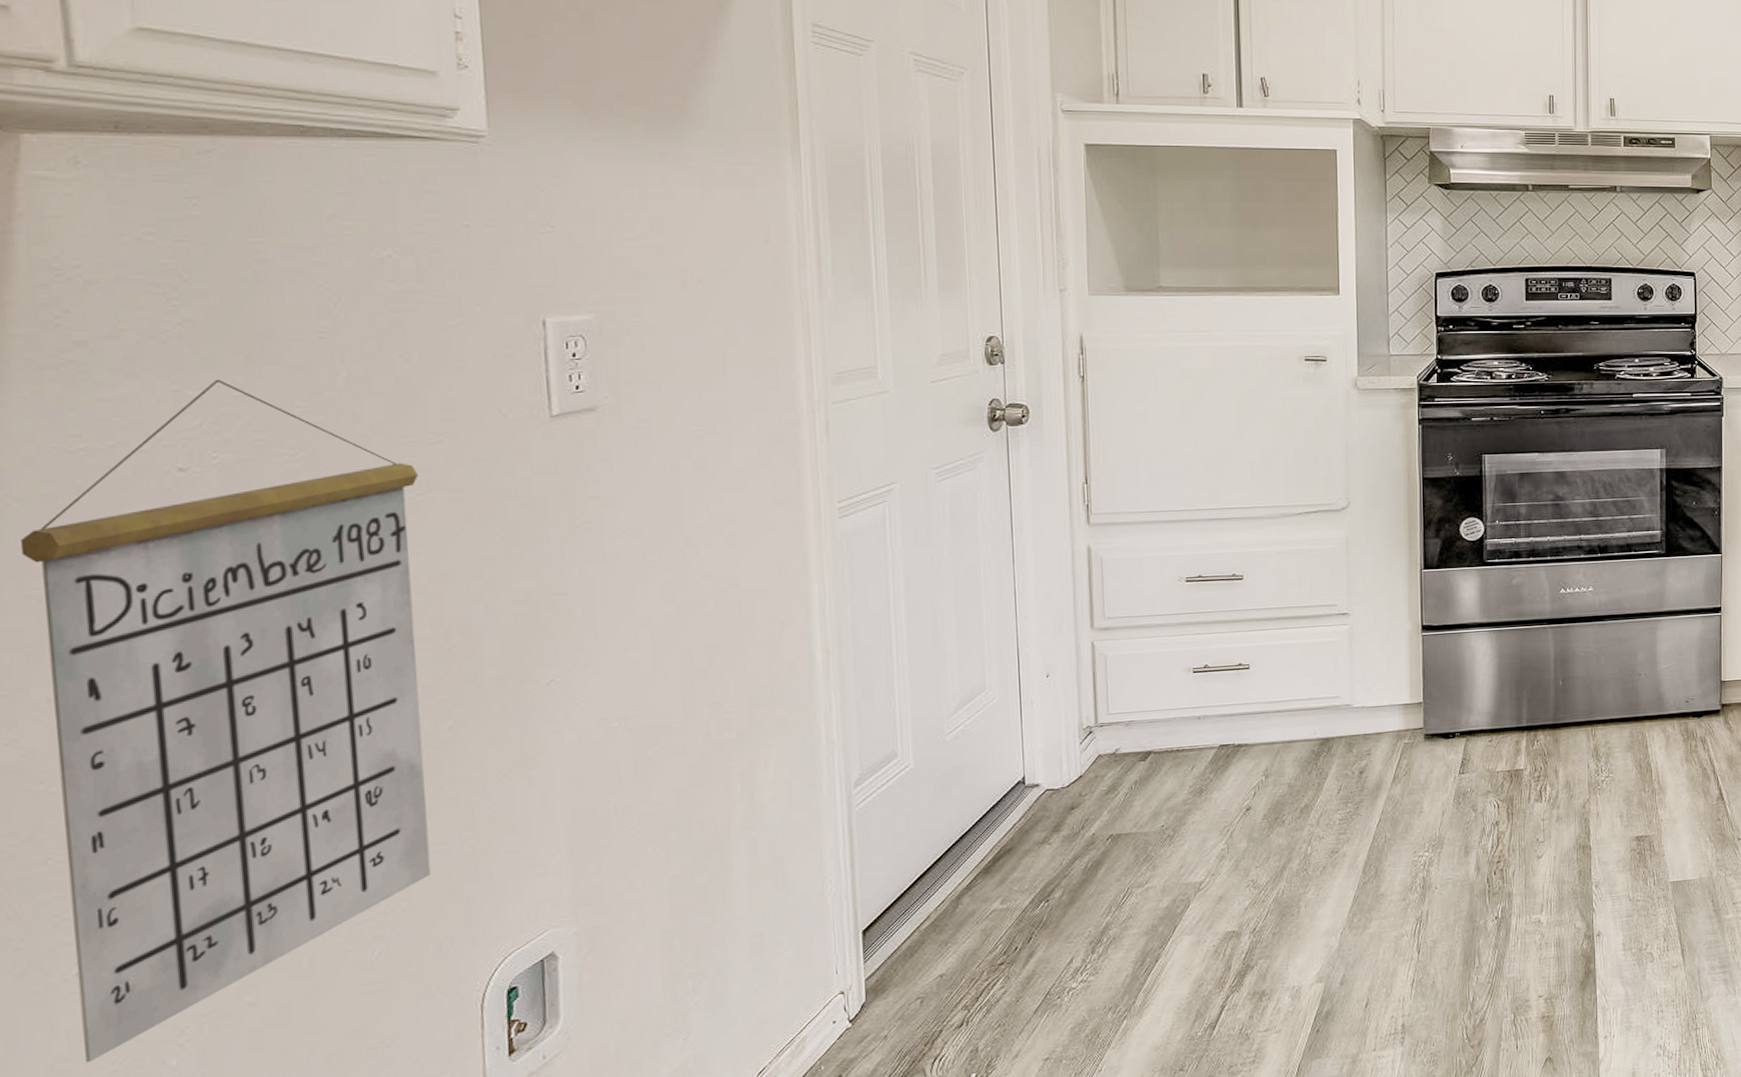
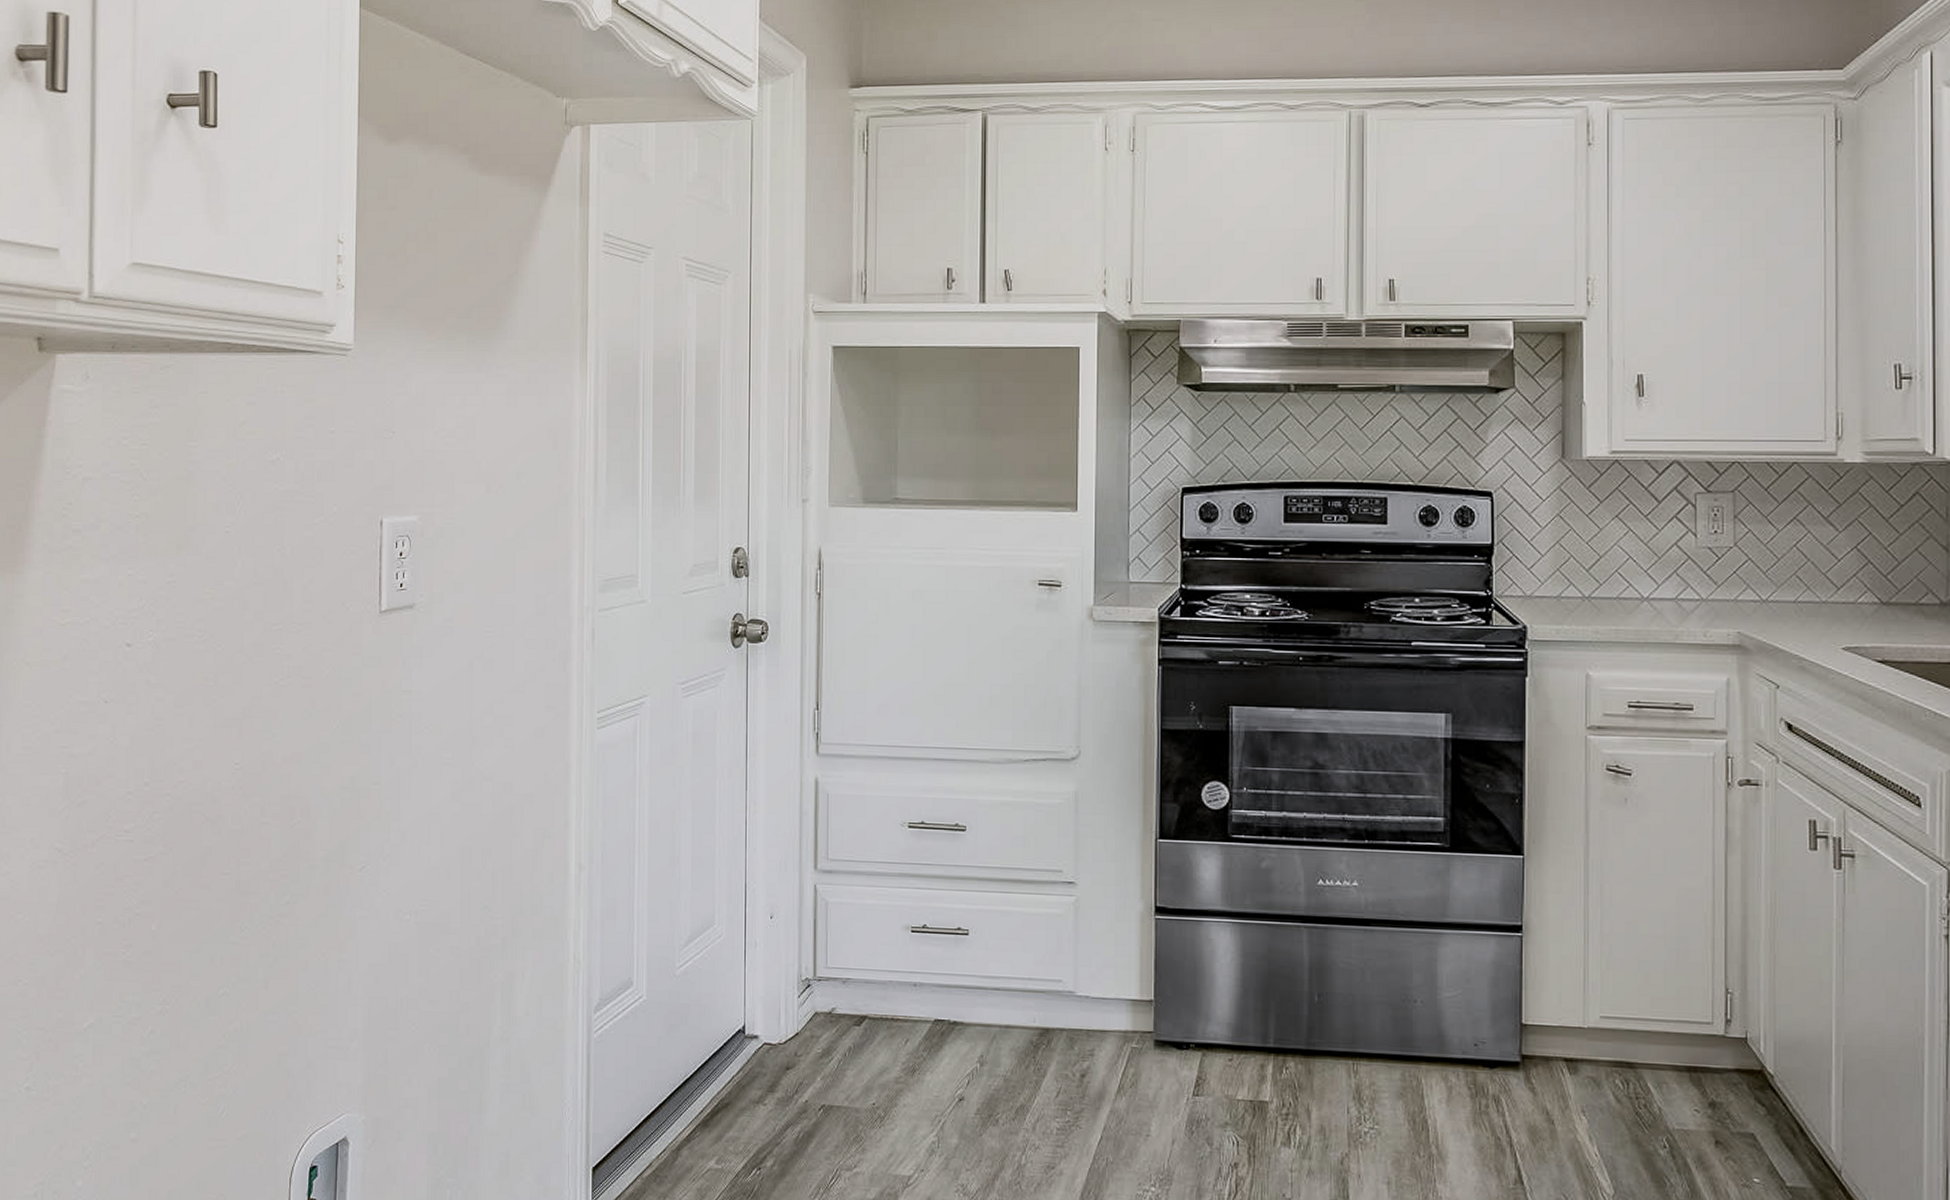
calendar: present [19,379,431,1063] -> none [26,566,282,1170]

